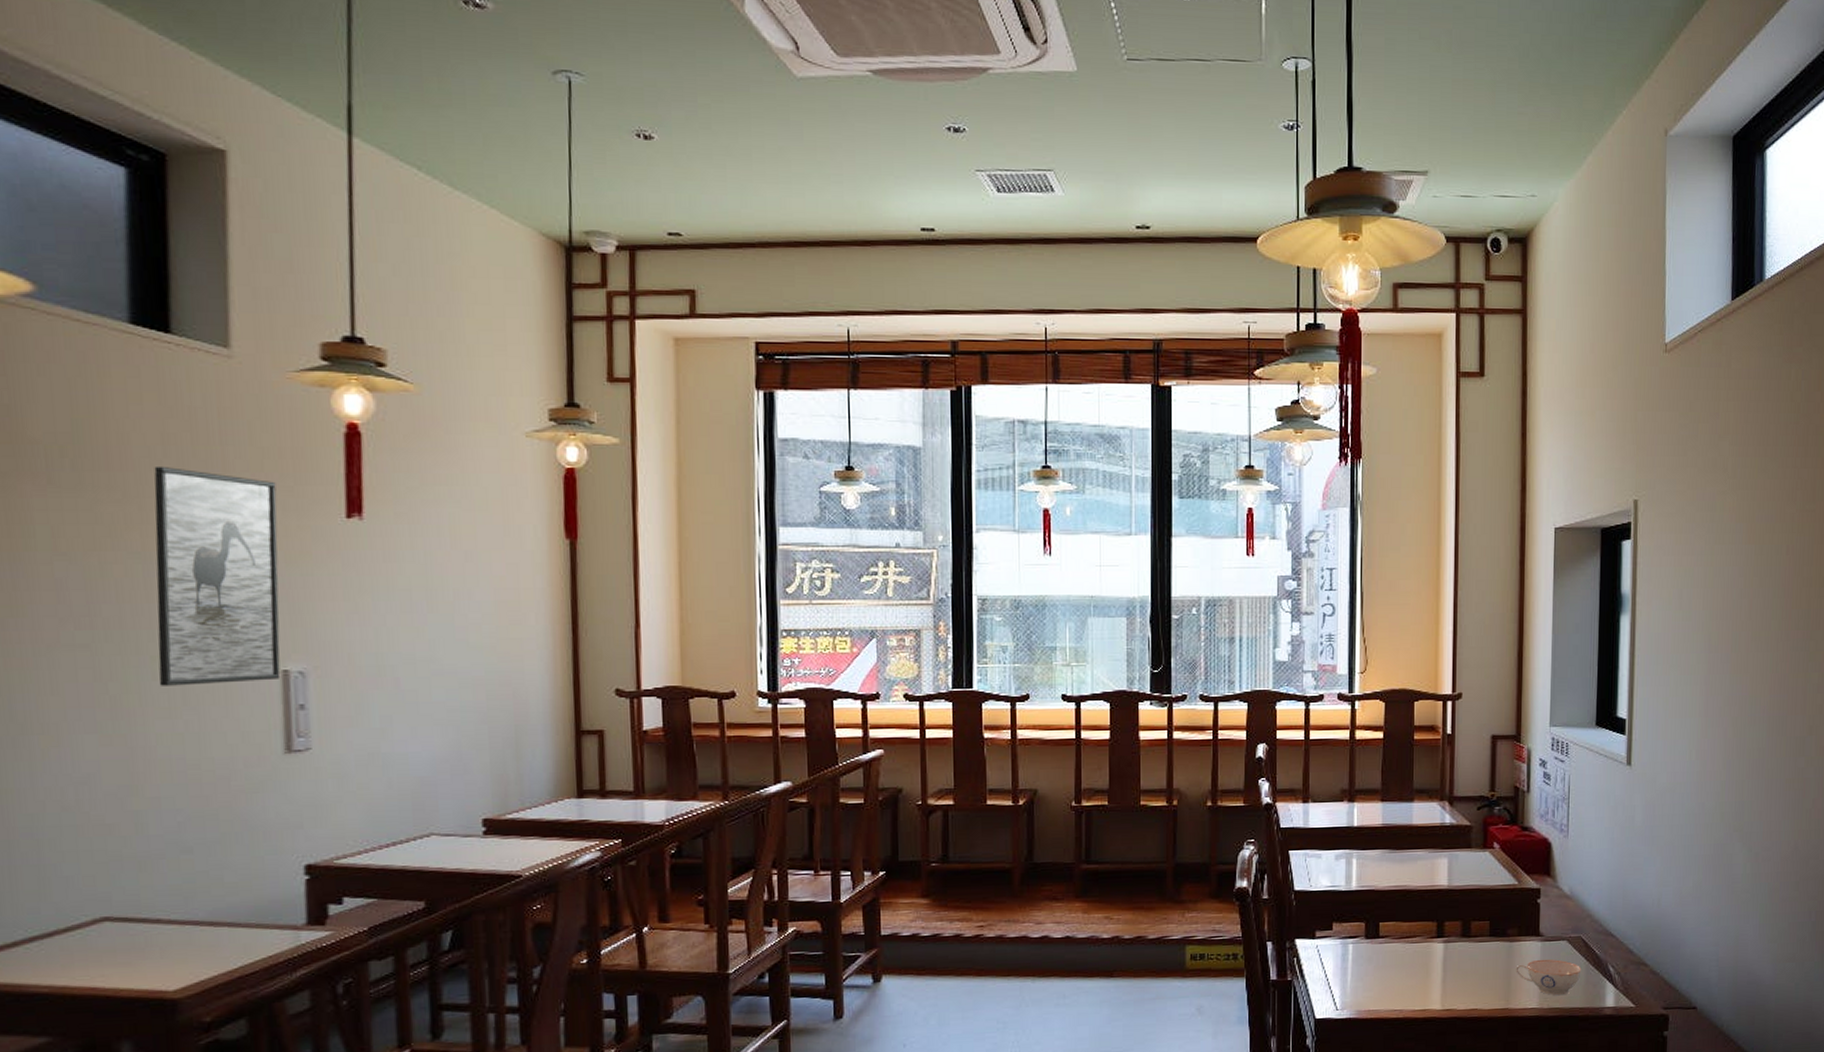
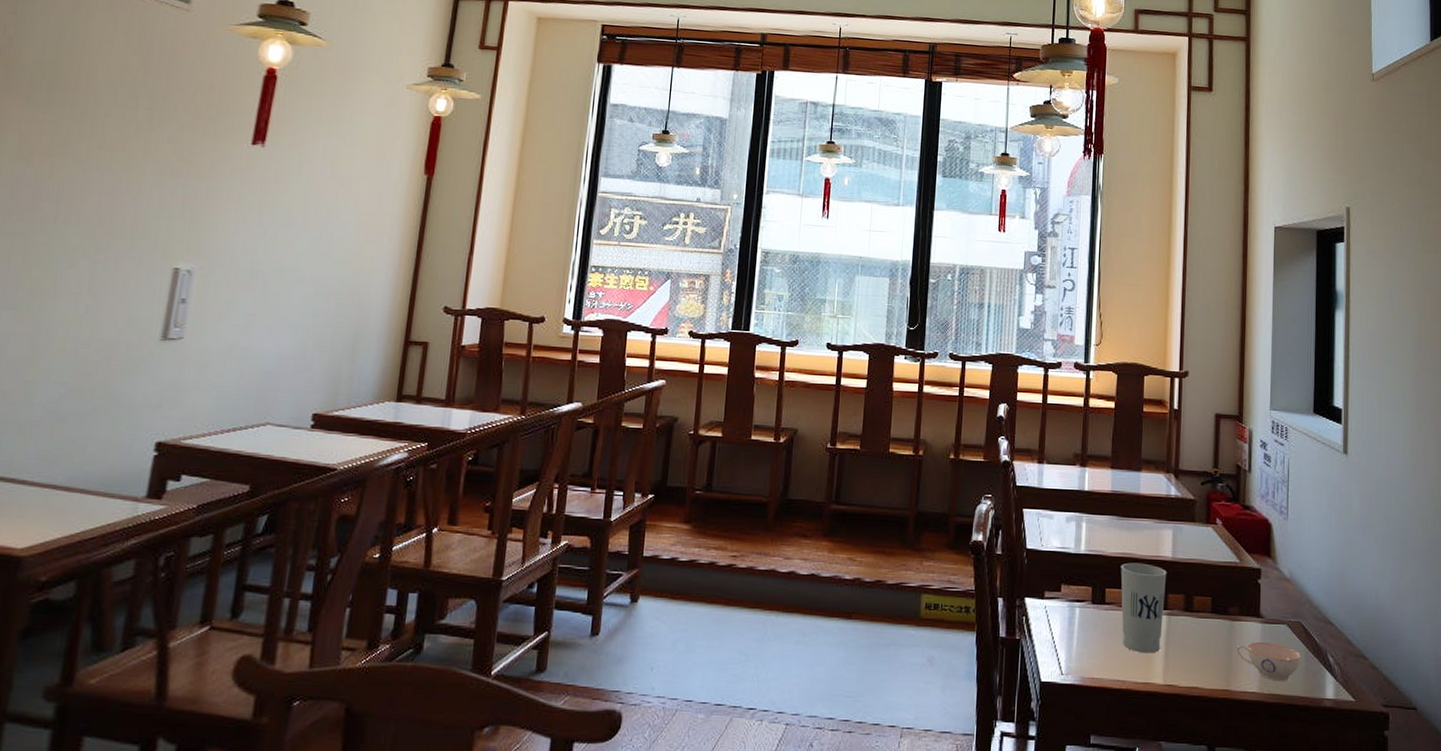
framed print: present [154,466,281,686] -> none [73,92,202,276]
cup: none [1394,894,1443,982] -> present [1120,562,1167,654]

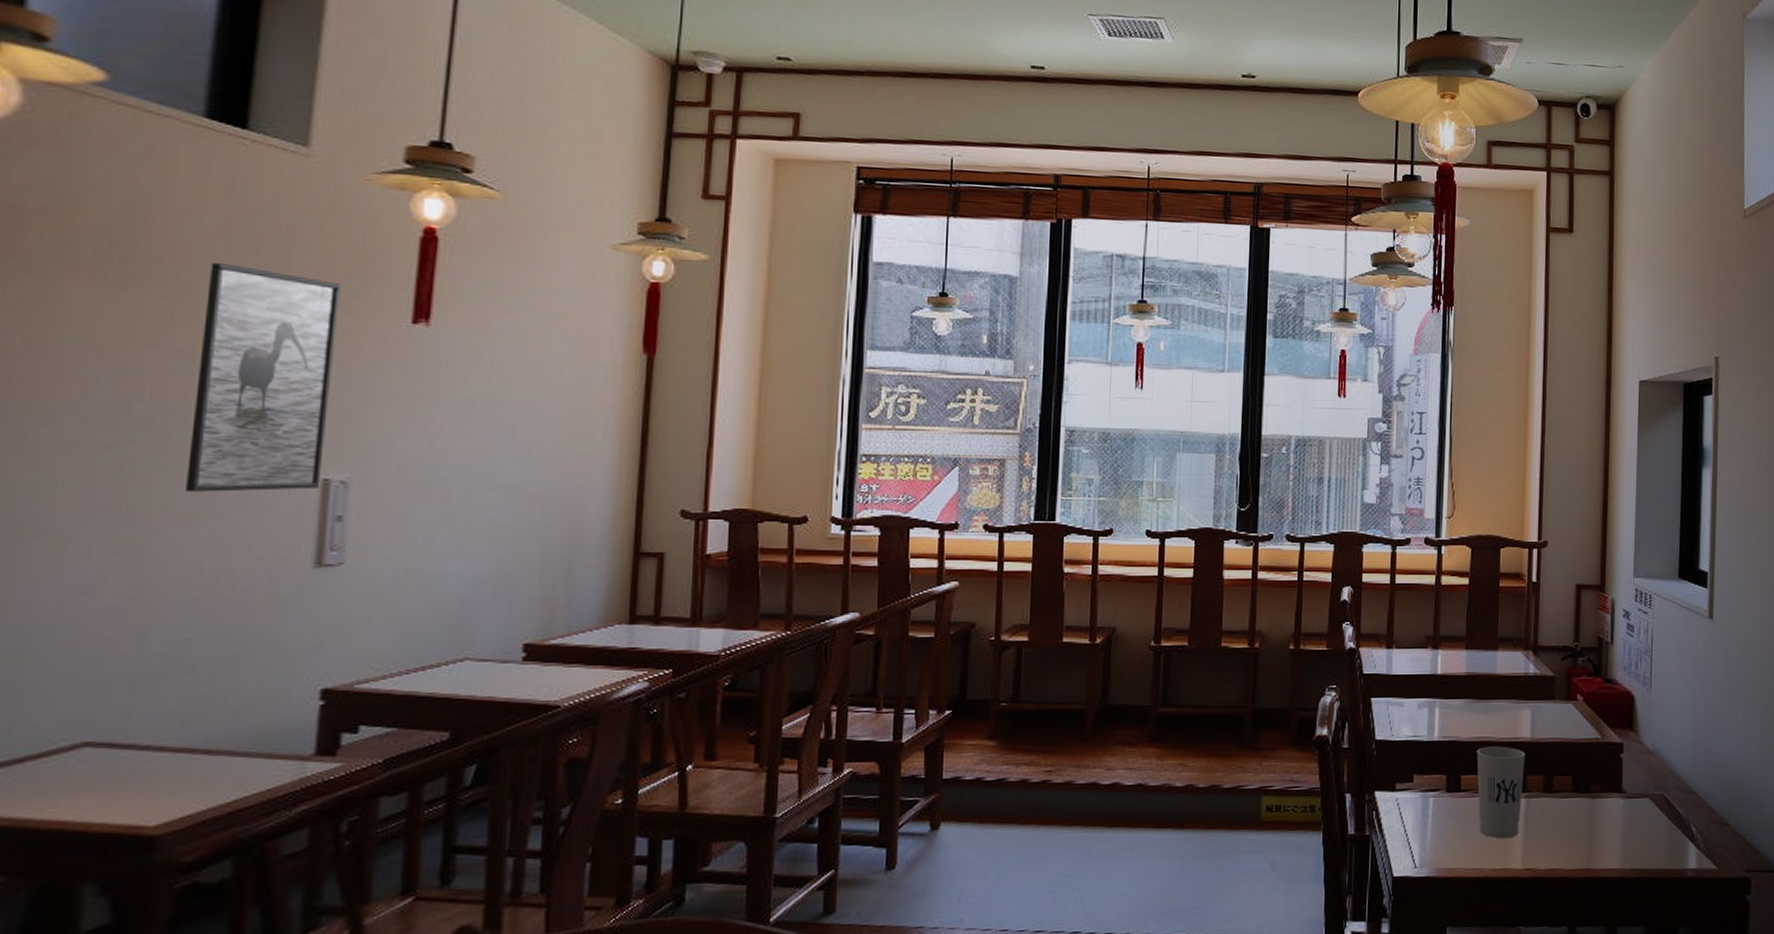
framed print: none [73,92,202,276] -> present [184,262,341,492]
teacup: present [1236,641,1301,682] -> none [1598,817,1664,856]

